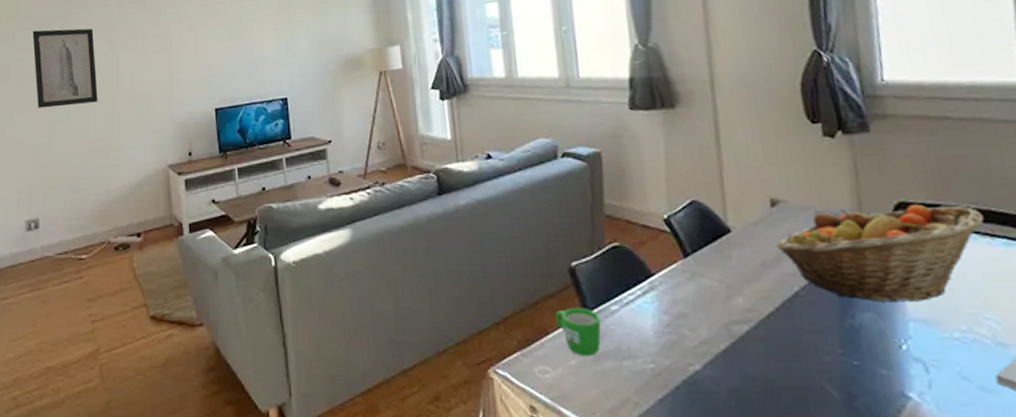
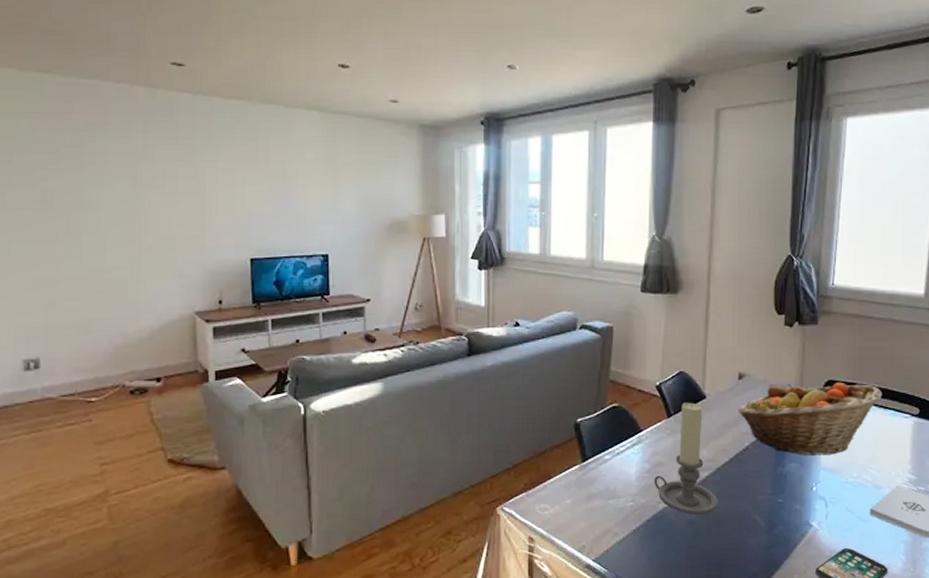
wall art: present [32,28,98,109] -> none [36,155,116,242]
mug: present [555,307,601,357] -> none [559,456,595,497]
candle holder: none [677,238,769,382] -> present [654,402,718,516]

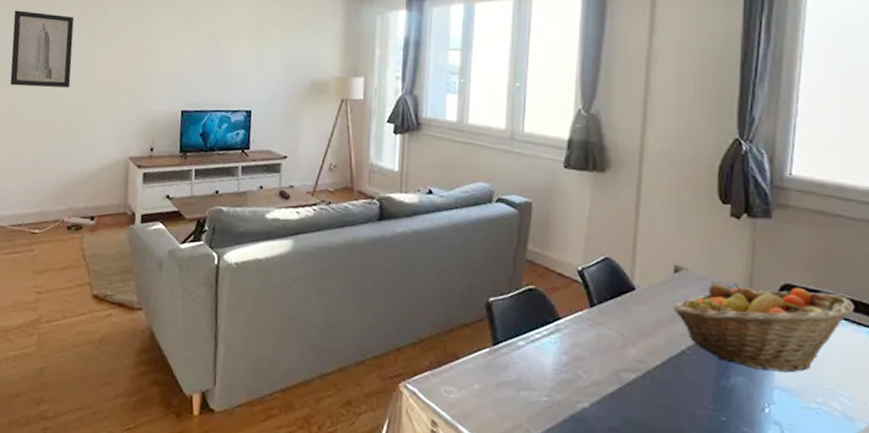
wall art: none [36,155,116,242] -> present [10,10,75,88]
candle holder: present [654,402,718,516] -> none [573,292,647,424]

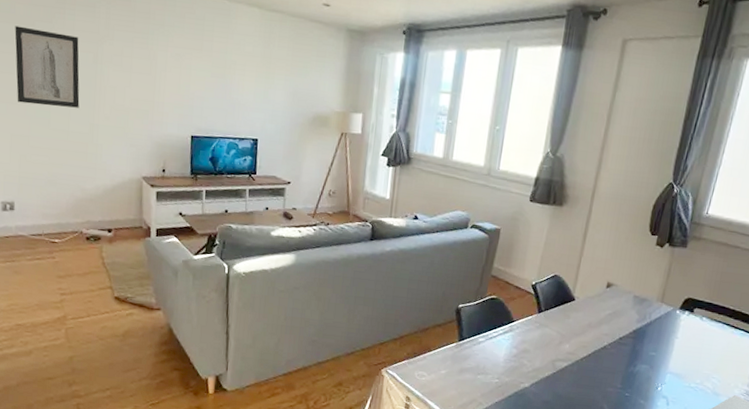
fruit basket: present [672,283,855,373] -> none [601,296,736,363]

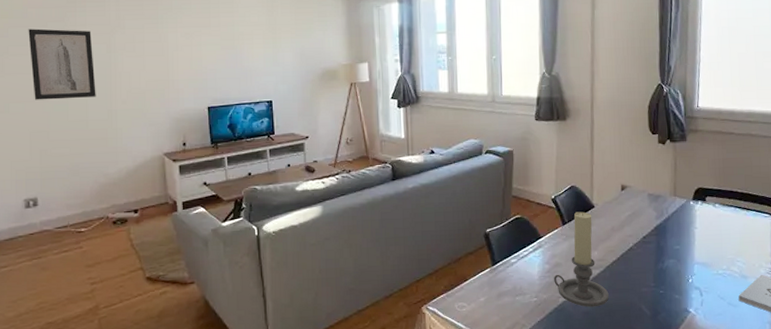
candle holder: none [519,302,573,398] -> present [554,211,609,308]

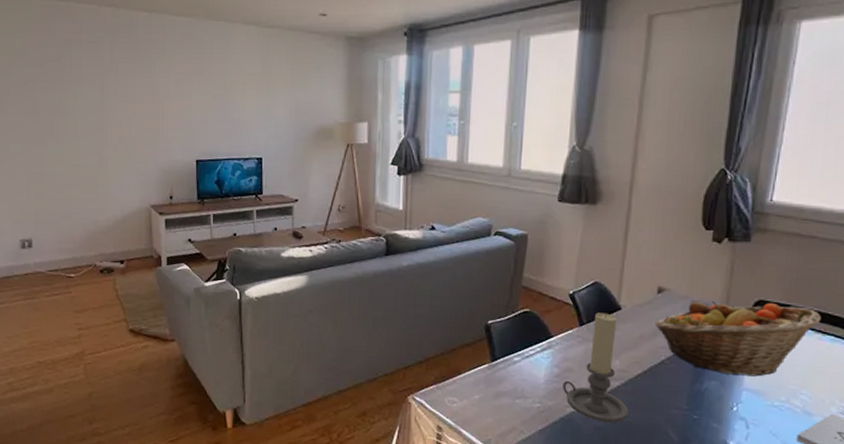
wall art: present [28,28,96,100] -> none [27,68,89,143]
fruit basket: none [622,190,745,253] -> present [654,300,822,377]

